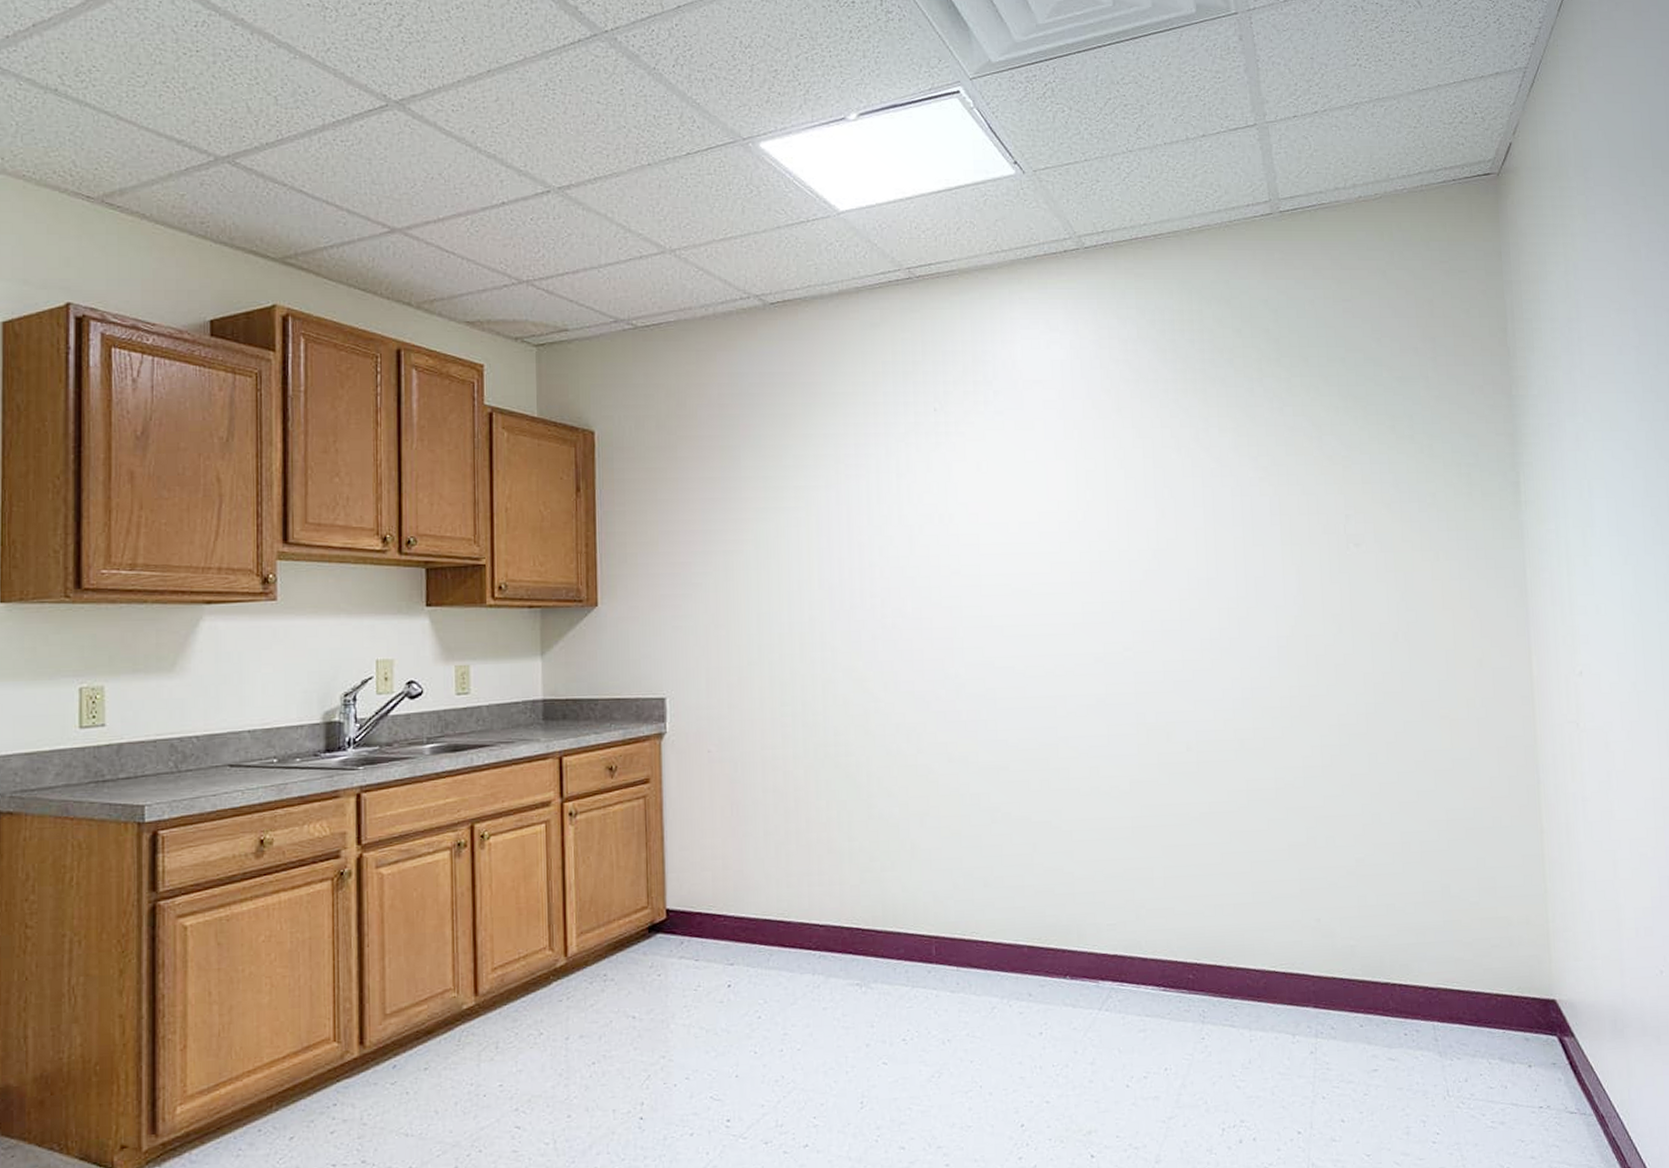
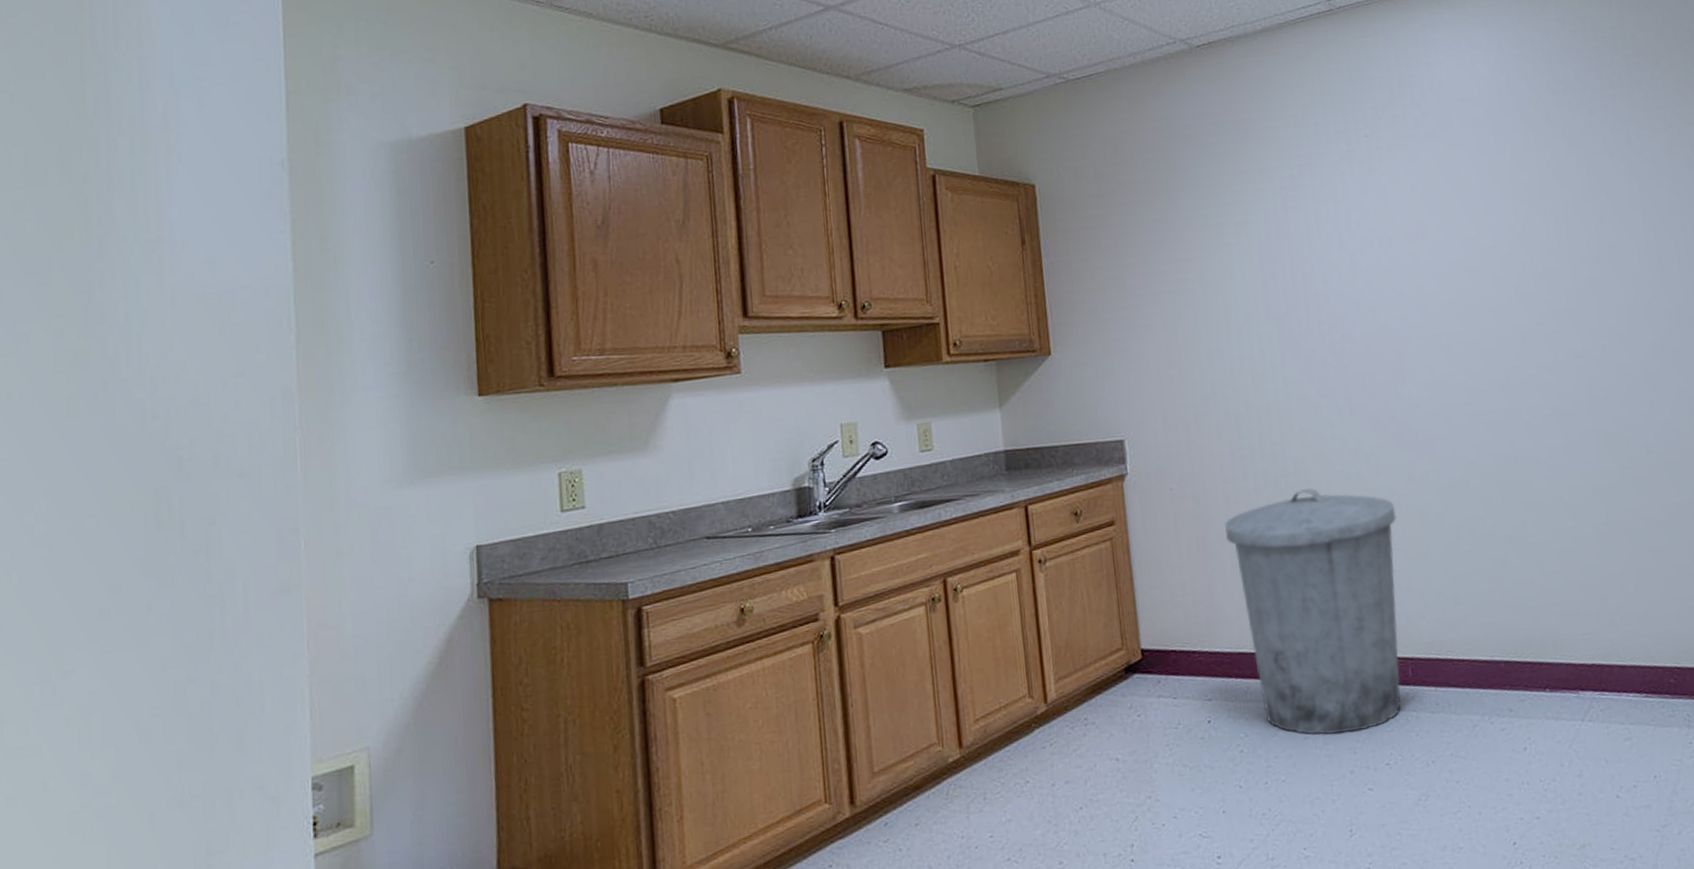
trash can: none [759,760,933,1007] -> present [1224,488,1402,735]

